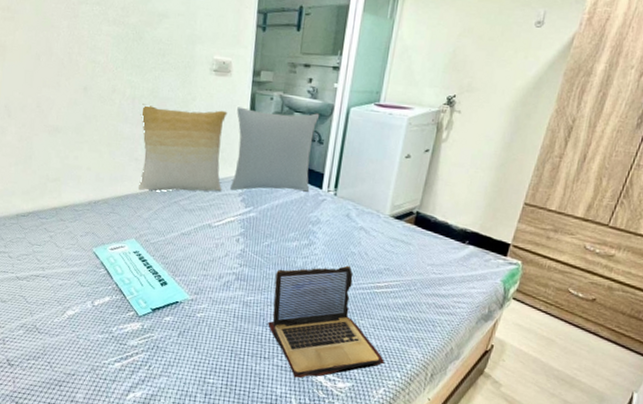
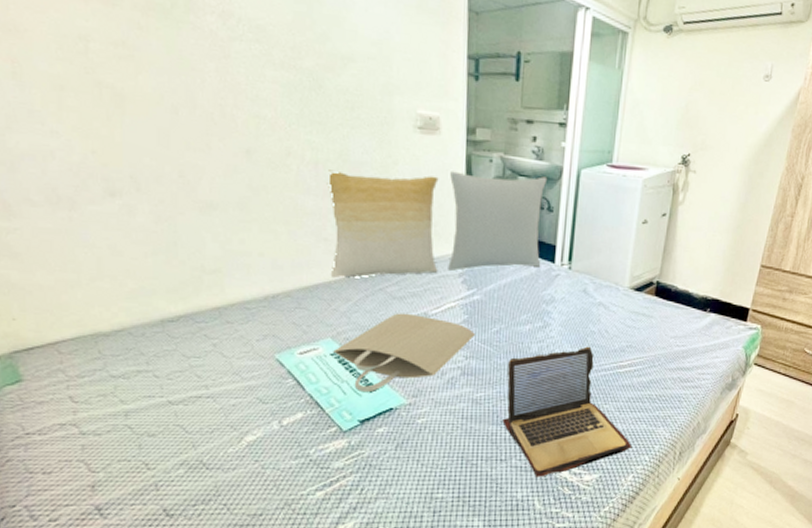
tote bag: none [136,222,249,287] -> present [333,313,475,393]

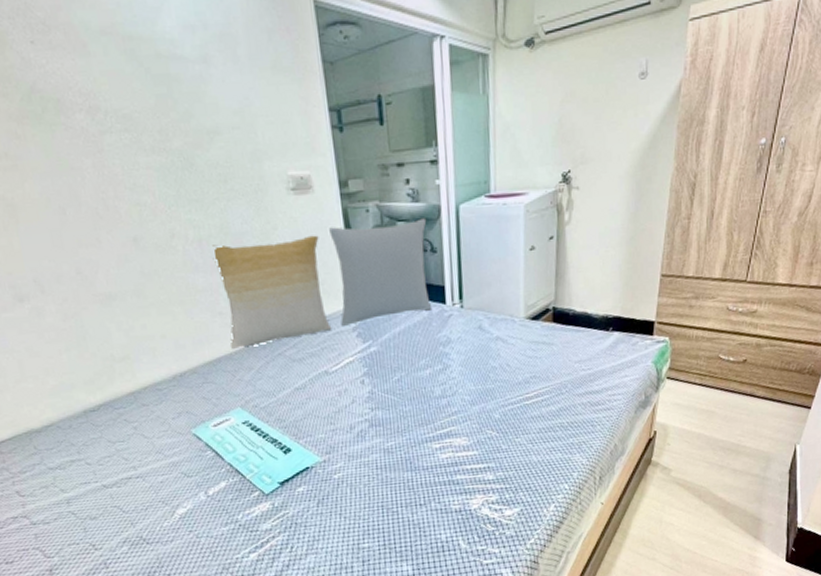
tote bag: present [333,313,475,393] -> none [244,373,377,456]
laptop: present [502,346,633,477] -> none [414,382,550,518]

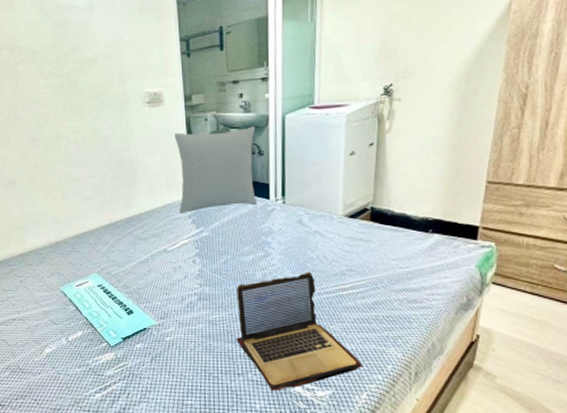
pillow: present [212,235,332,349] -> none [85,139,172,226]
laptop: none [414,382,550,518] -> present [236,271,363,391]

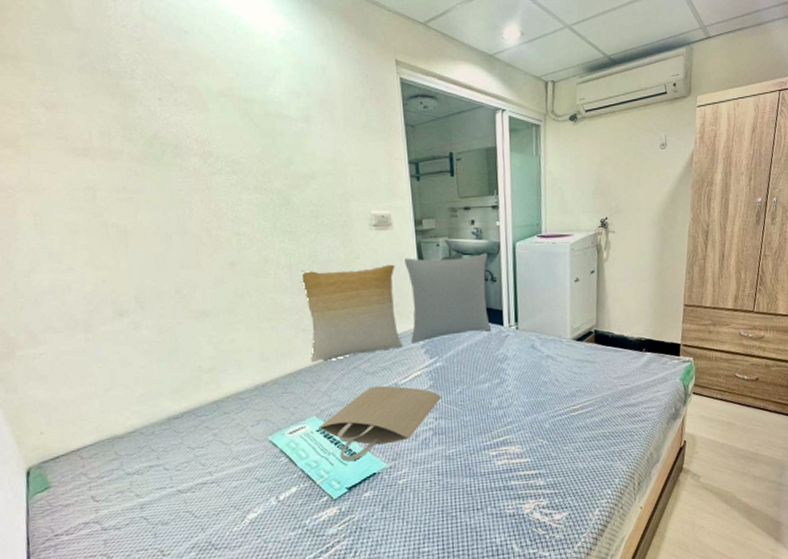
pillow: none [85,139,172,226] -> present [300,264,403,362]
tote bag: none [99,251,206,316] -> present [319,385,441,462]
laptop: present [236,271,363,391] -> none [473,395,595,522]

